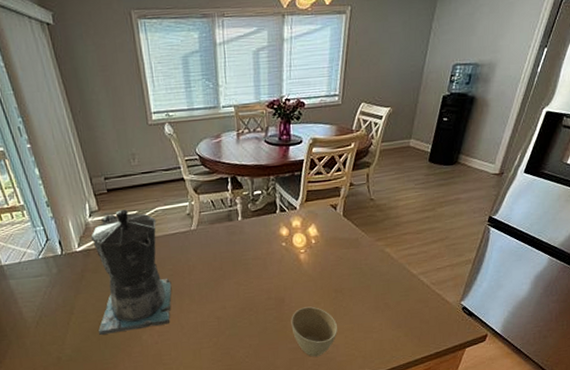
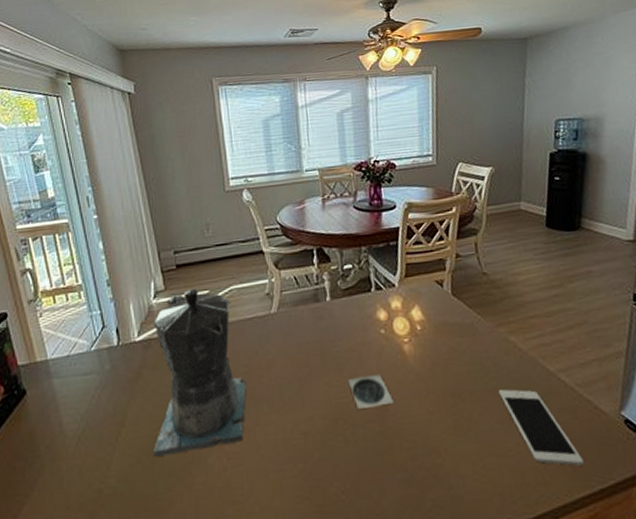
coaster: none [253,275,289,301] -> present [347,373,394,409]
cup: present [291,306,337,357] -> none [398,417,461,494]
cell phone: none [371,287,427,338] -> present [498,389,585,466]

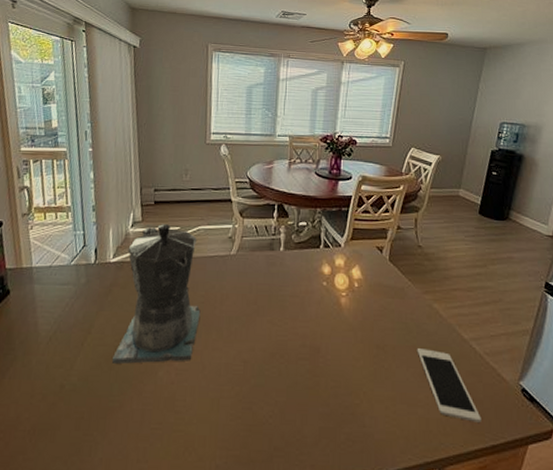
coaster: present [347,373,394,409] -> none [288,319,325,348]

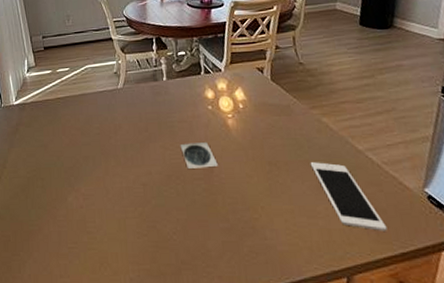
coffee maker: present [112,224,201,364] -> none [27,66,98,192]
coaster: none [288,319,325,348] -> present [180,141,218,169]

